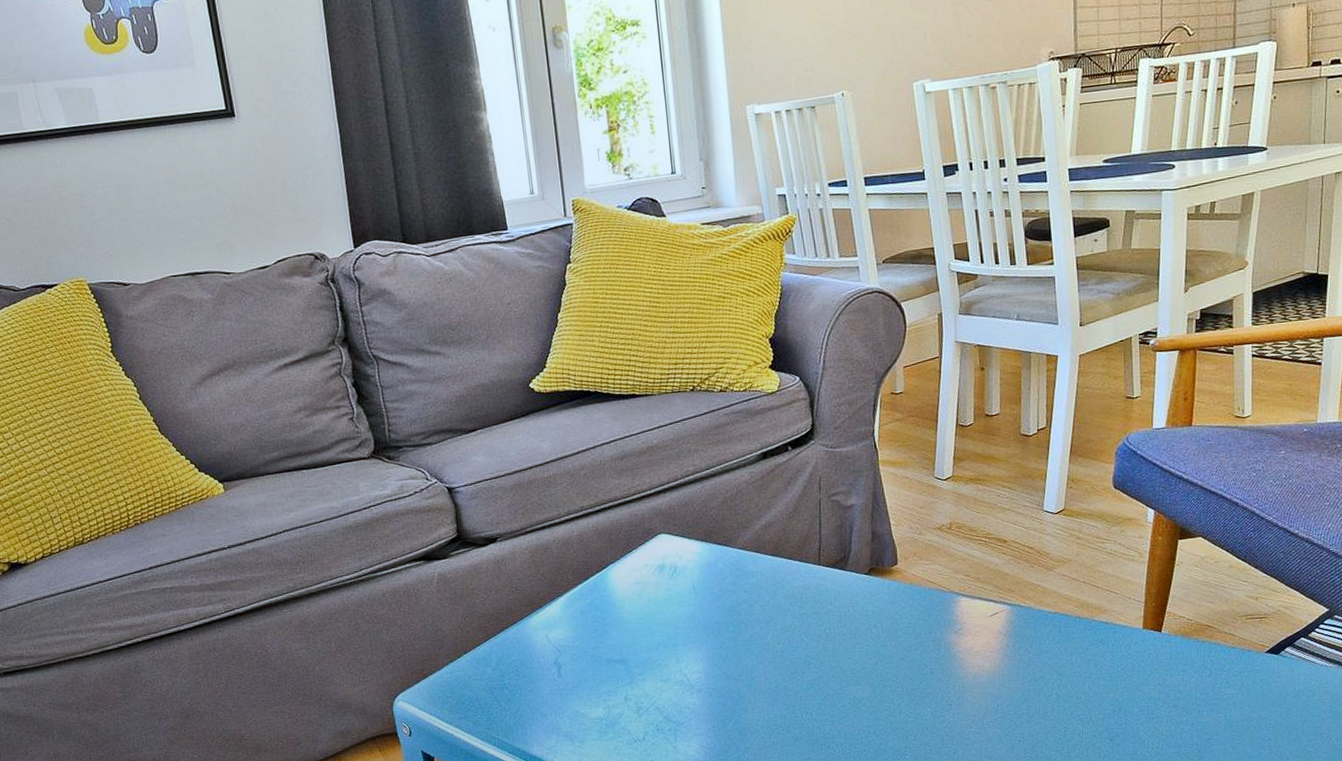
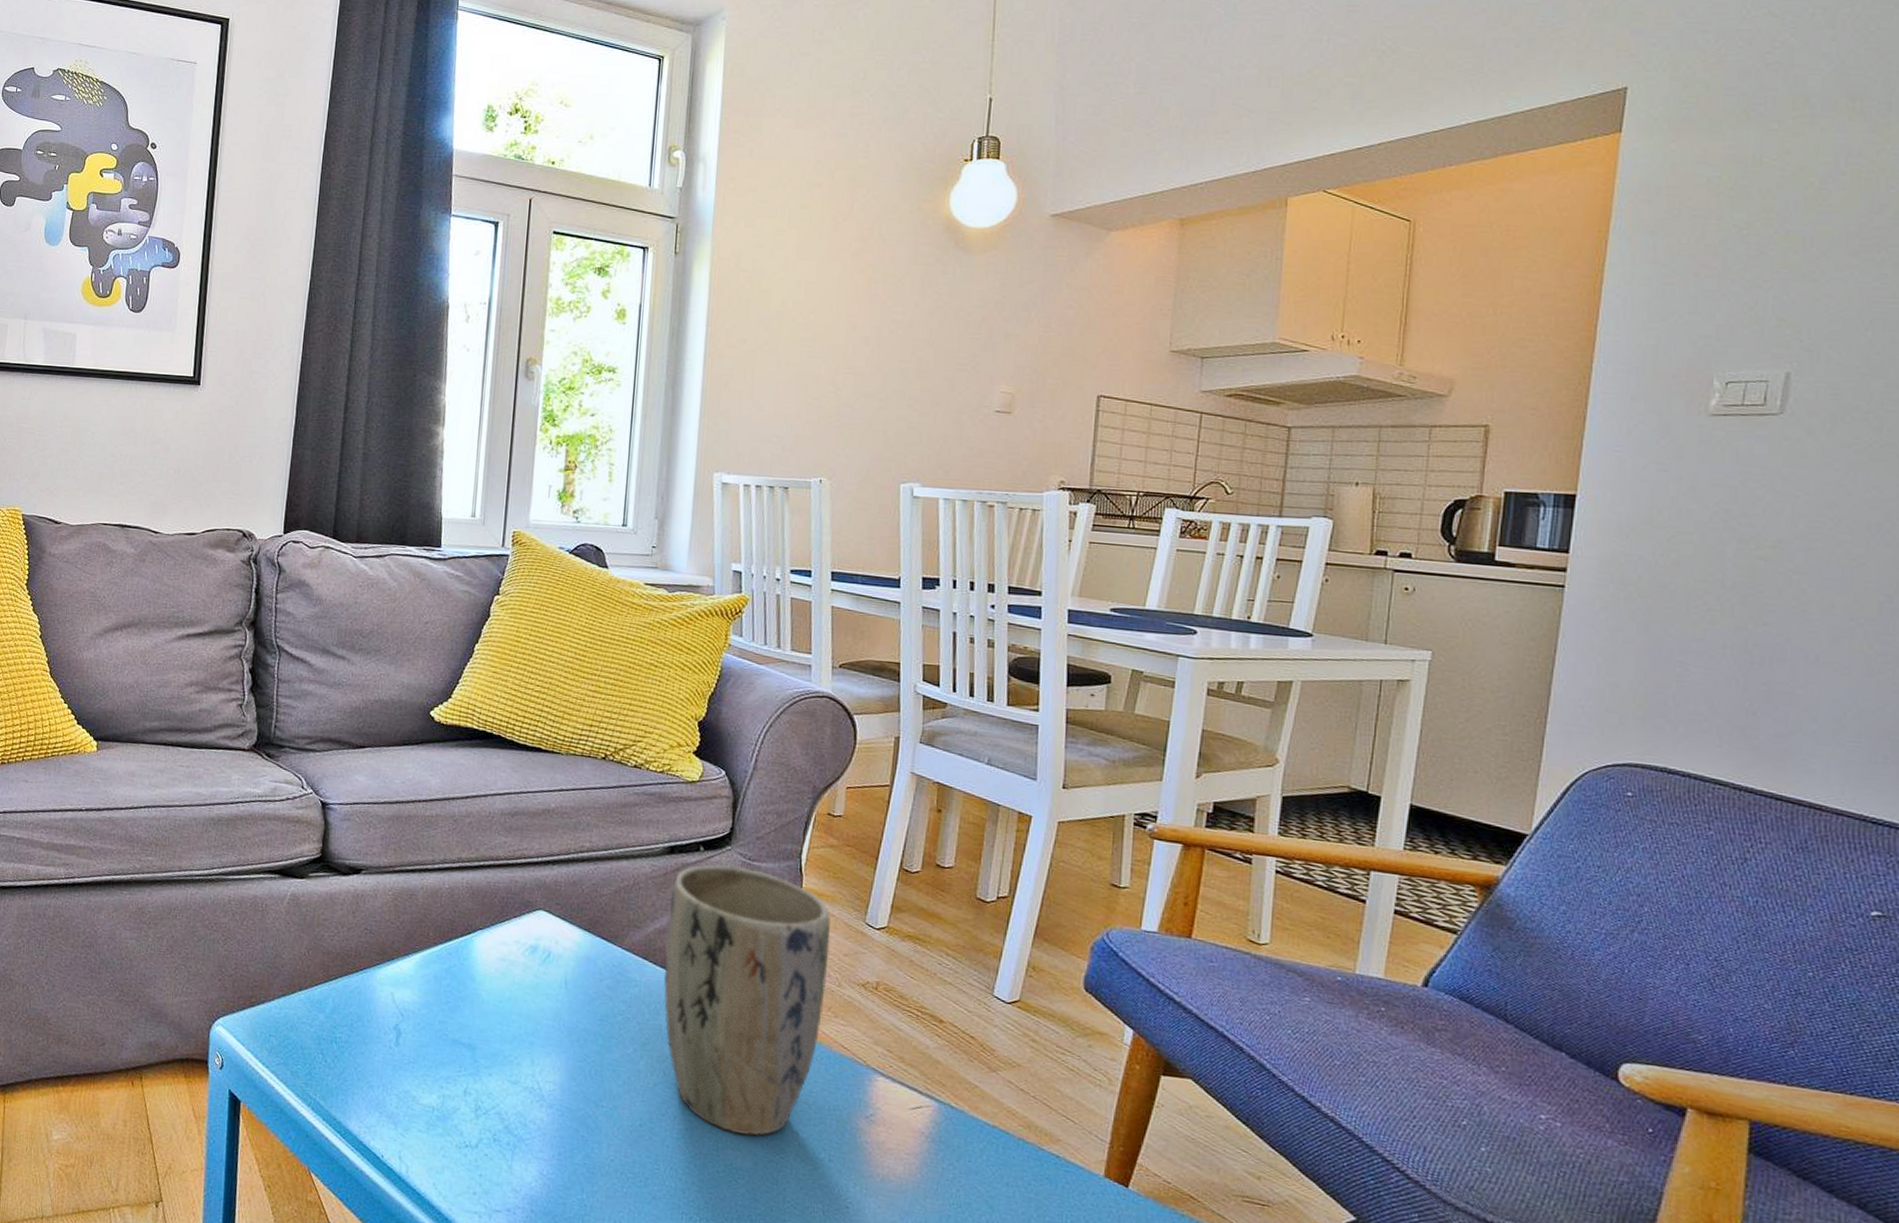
plant pot: none [769,455,910,673] -> present [663,865,831,1137]

